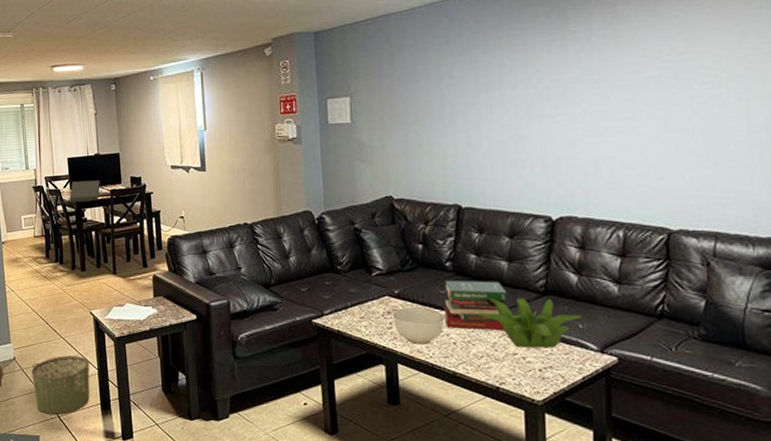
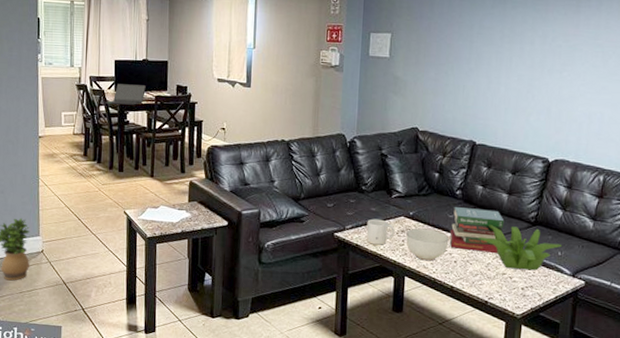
basket: present [31,355,90,415] -> none [59,251,119,307]
mug: none [347,301,380,330] -> present [366,218,395,245]

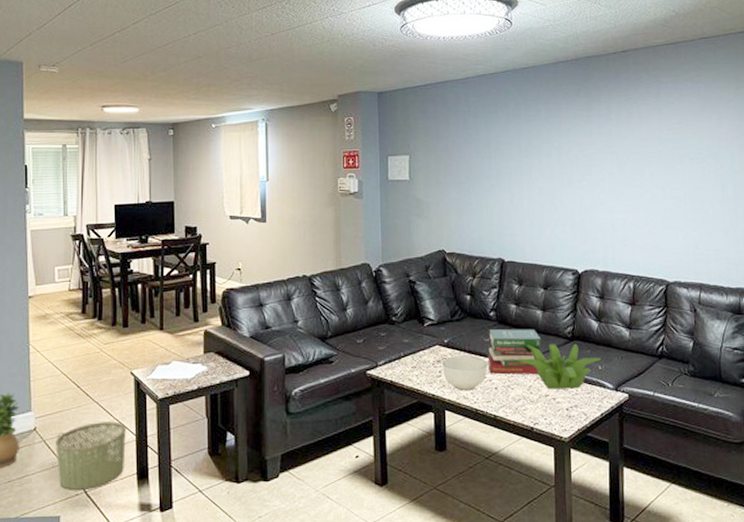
basket: none [59,251,119,307] -> present [55,421,127,490]
laptop: present [104,84,146,105] -> none [103,229,151,253]
mug: present [366,218,395,245] -> none [400,351,431,379]

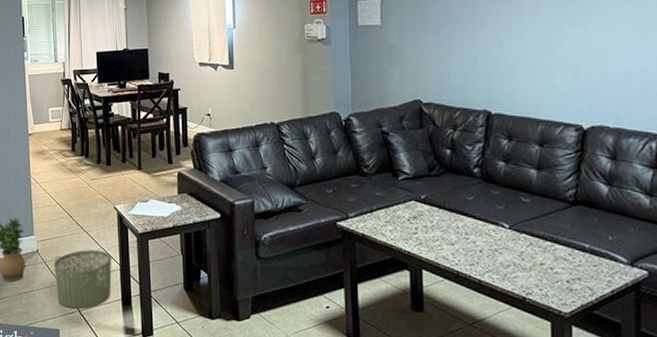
bowl: present [443,356,488,391] -> none [419,213,471,251]
books: present [487,328,542,375] -> none [470,187,536,239]
plant: present [517,343,602,389] -> none [506,206,613,260]

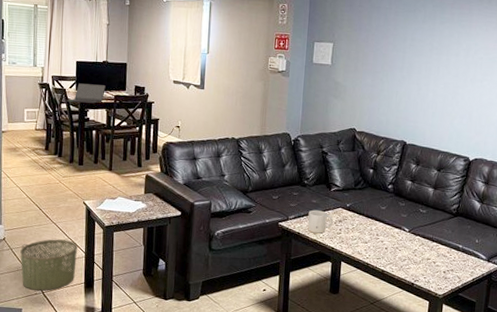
laptop: none [88,75,128,97] -> present [65,83,106,104]
mug: none [372,204,406,234] -> present [307,210,333,234]

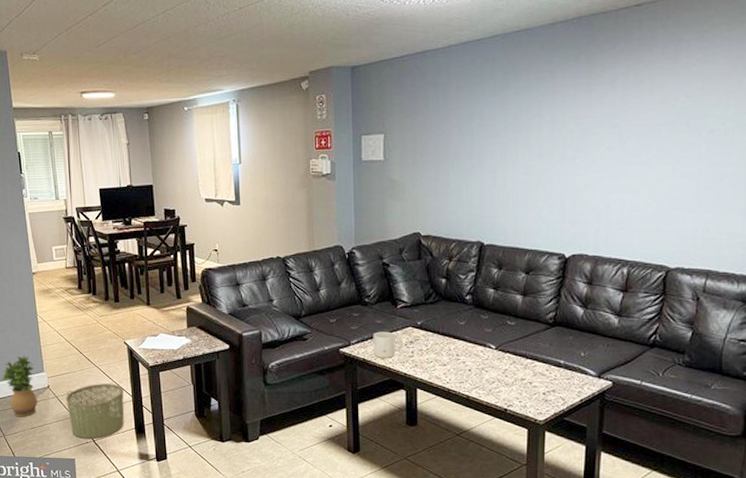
laptop: present [65,83,106,104] -> none [93,212,133,234]

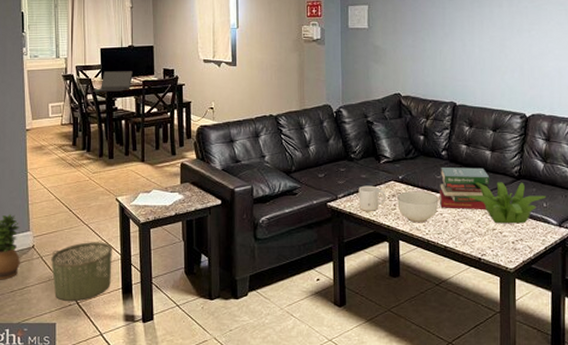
laptop: none [93,212,133,234] -> present [91,71,133,92]
bowl: none [415,338,461,371] -> present [397,191,439,223]
books: none [461,313,520,358] -> present [439,167,490,209]
plant: none [493,329,586,374] -> present [467,182,547,224]

